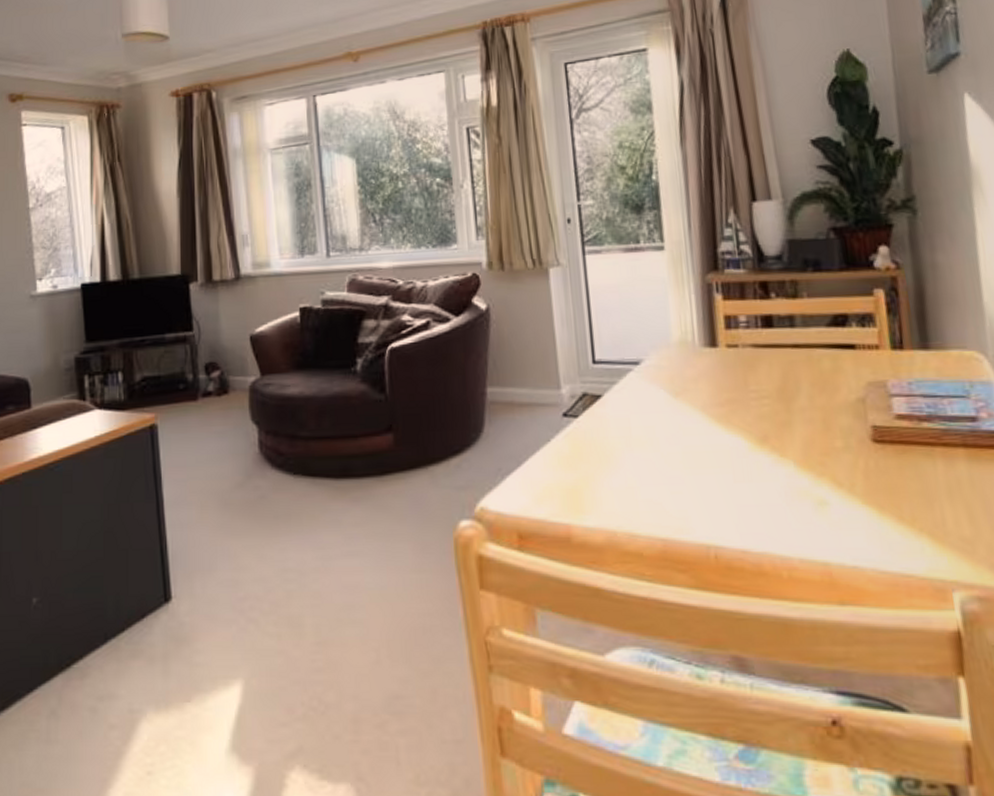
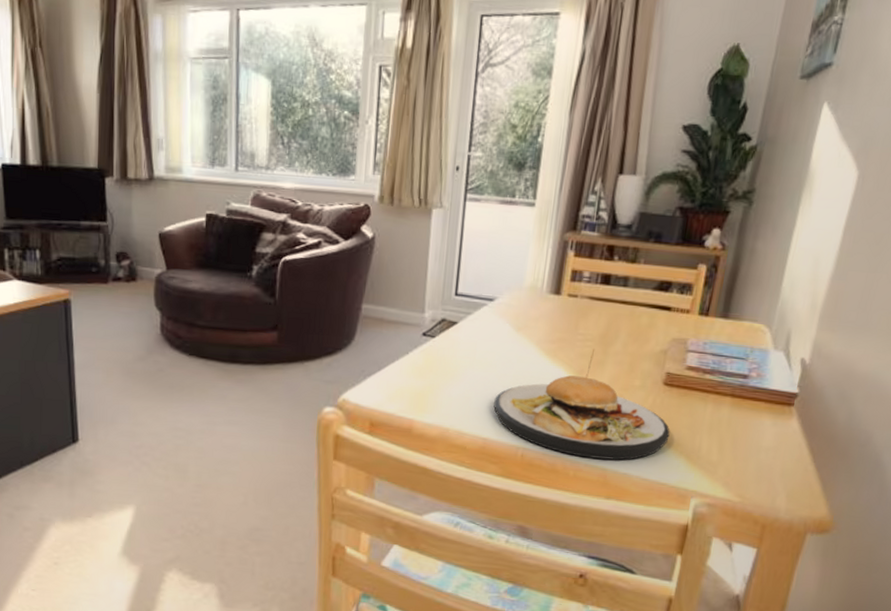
plate: none [665,407,900,551] -> present [493,349,670,460]

